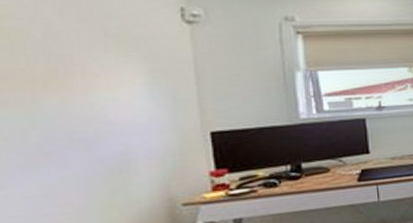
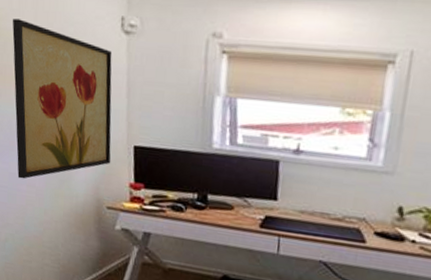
wall art: none [24,16,183,201] -> present [12,18,113,179]

